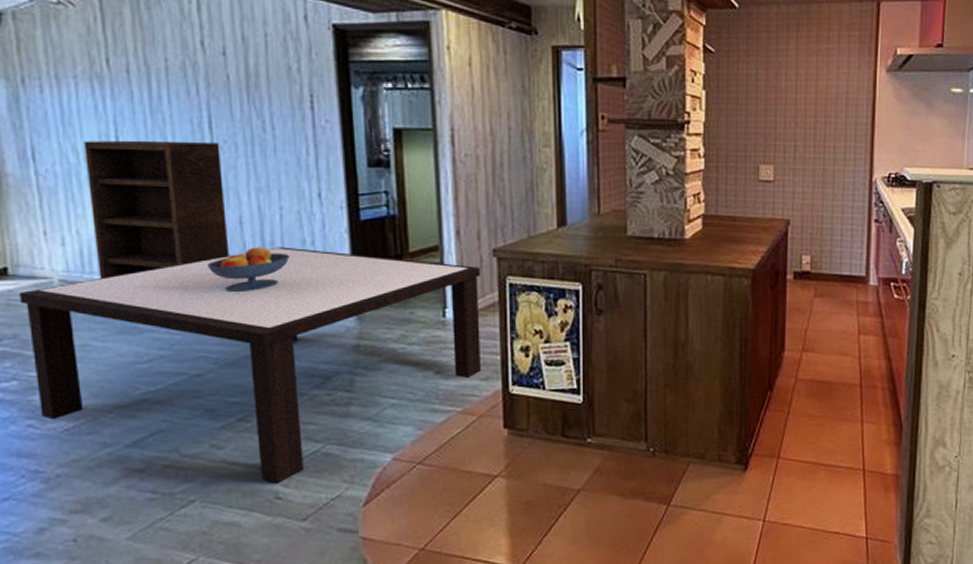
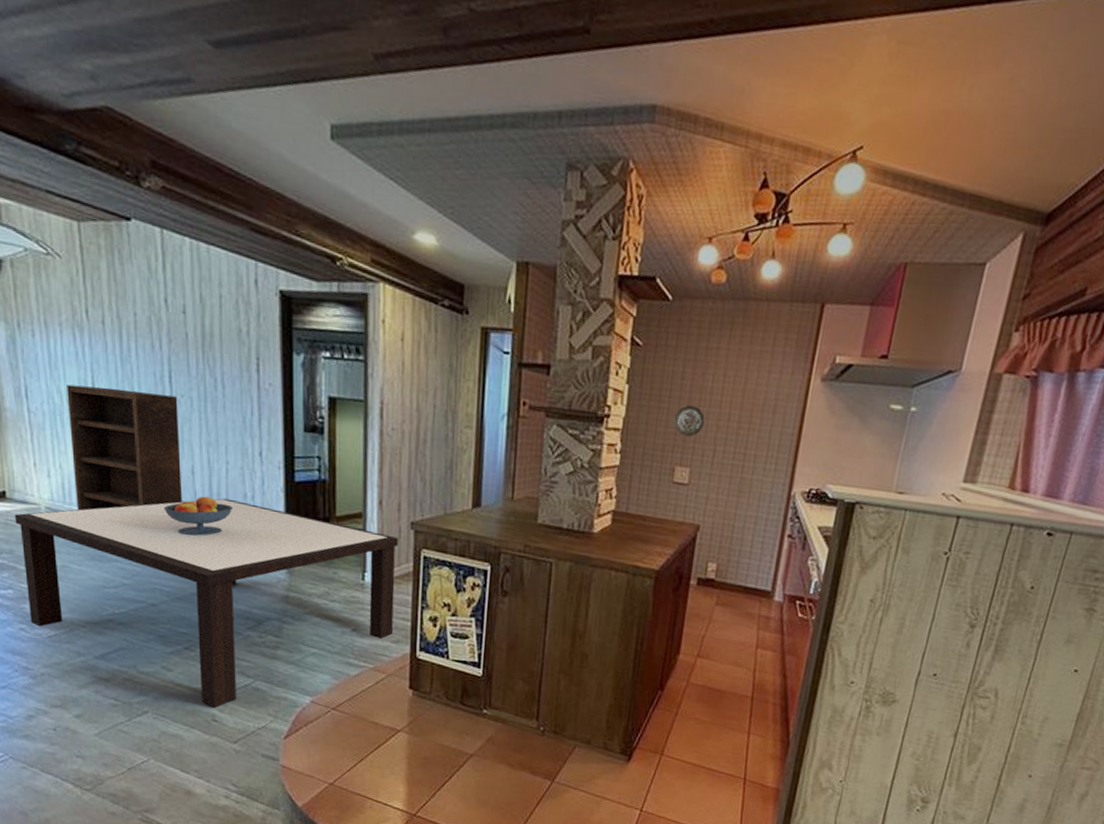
decorative plate: none [753,104,783,135] -> present [674,405,705,437]

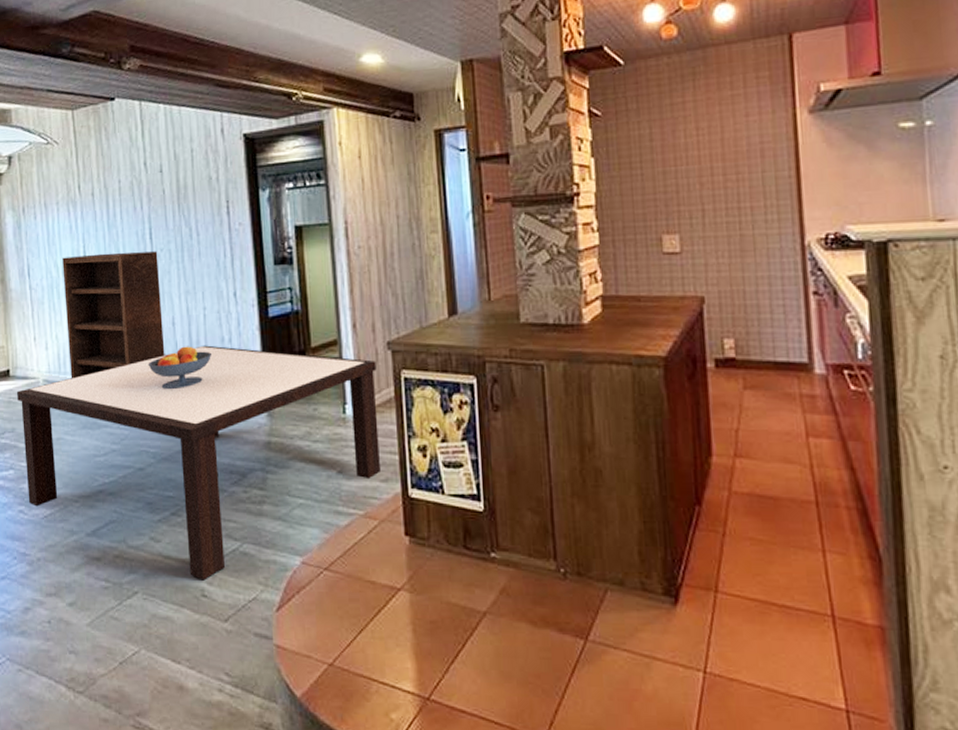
decorative plate: present [674,405,705,437] -> none [650,166,685,200]

